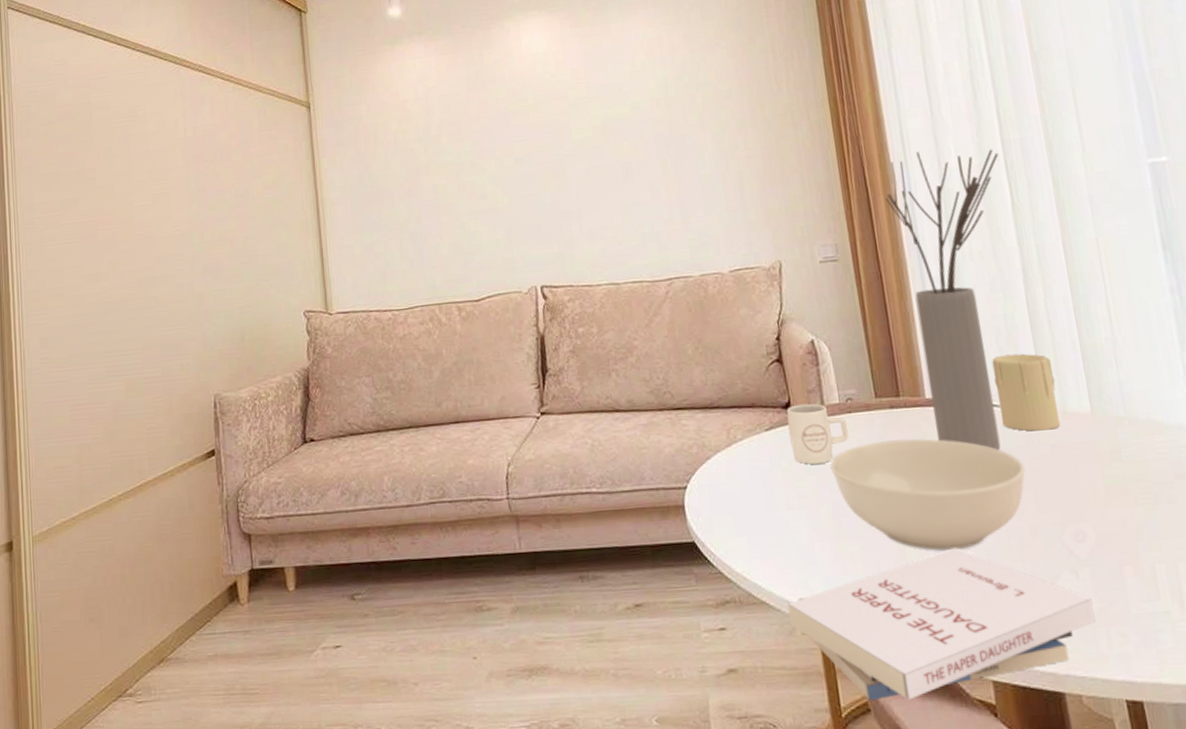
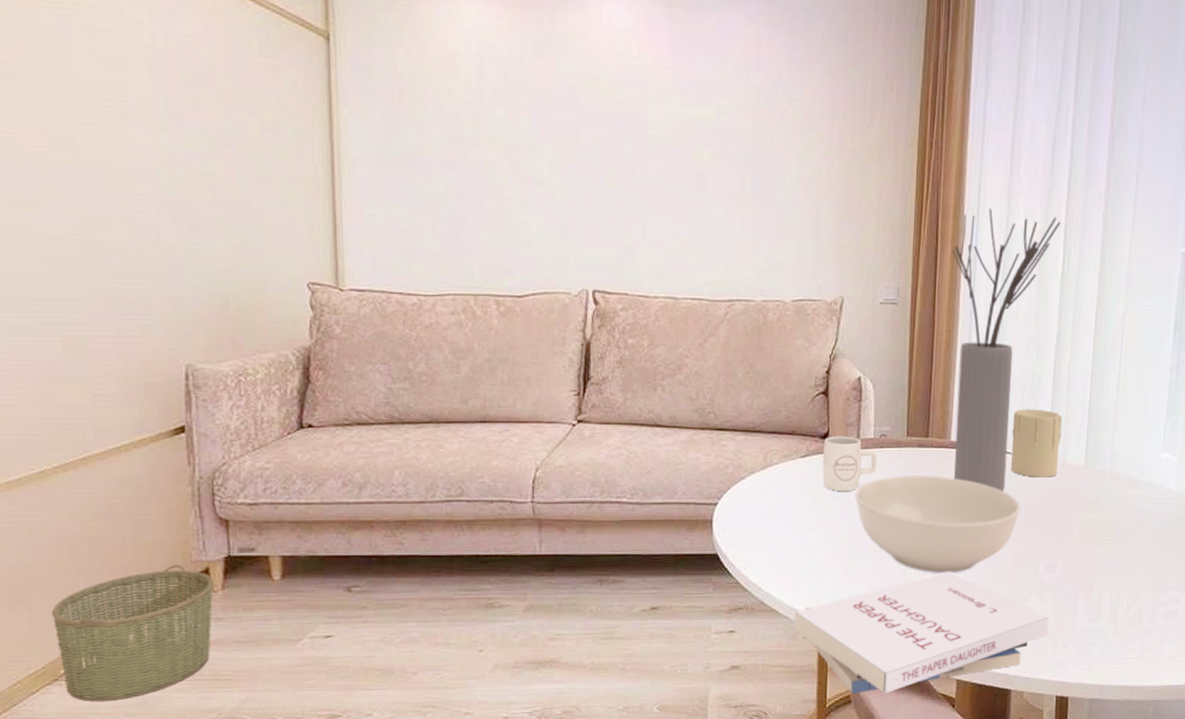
basket: none [117,579,241,718] -> present [52,564,214,702]

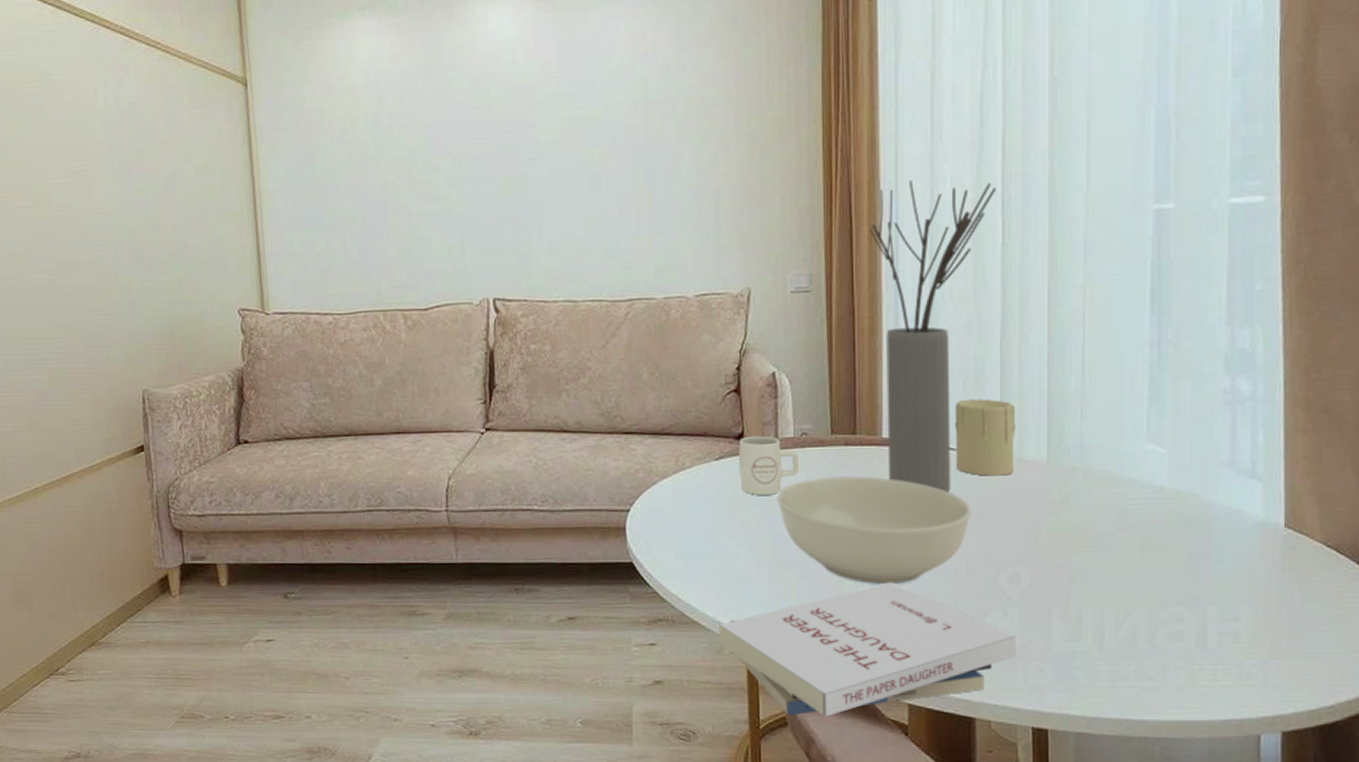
basket: present [52,564,214,702] -> none [47,571,173,695]

